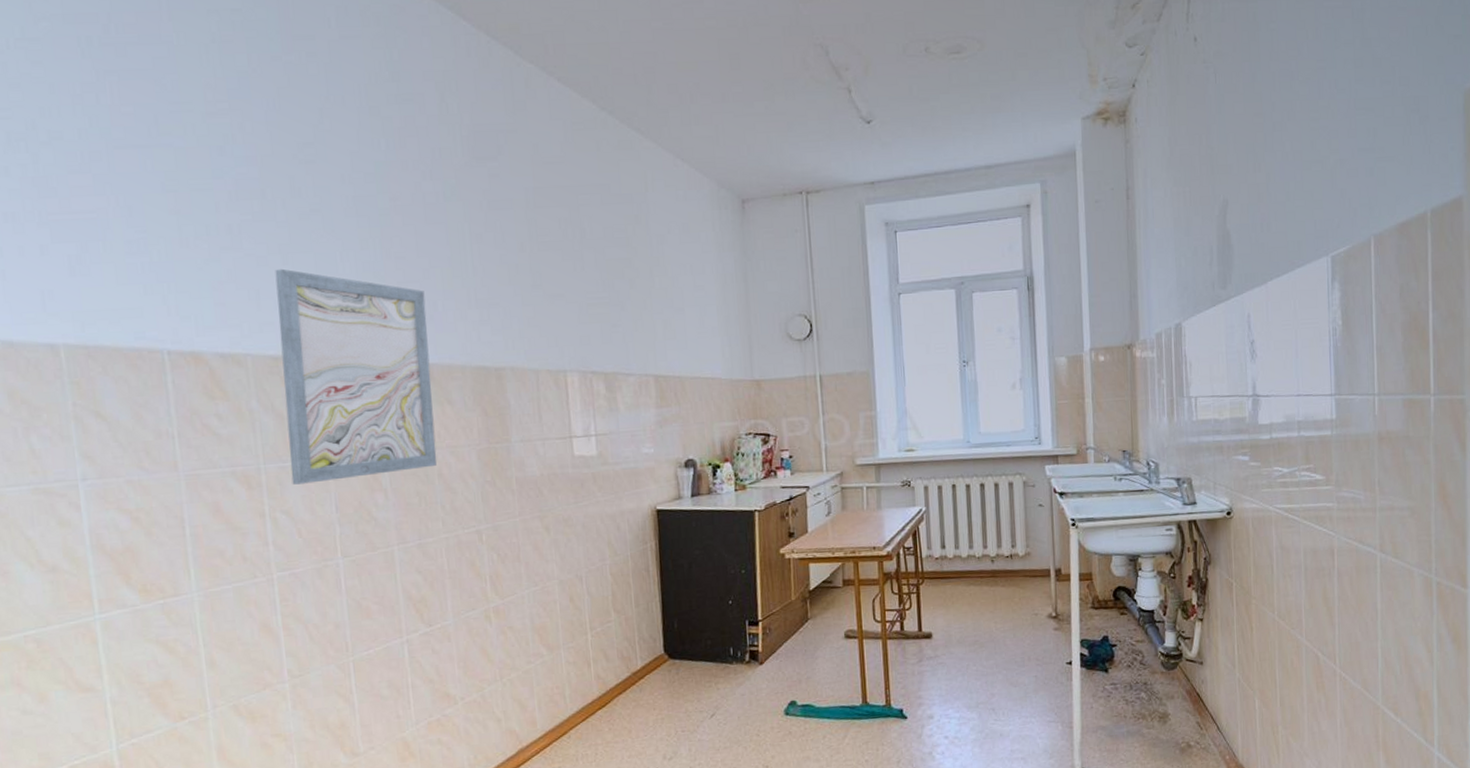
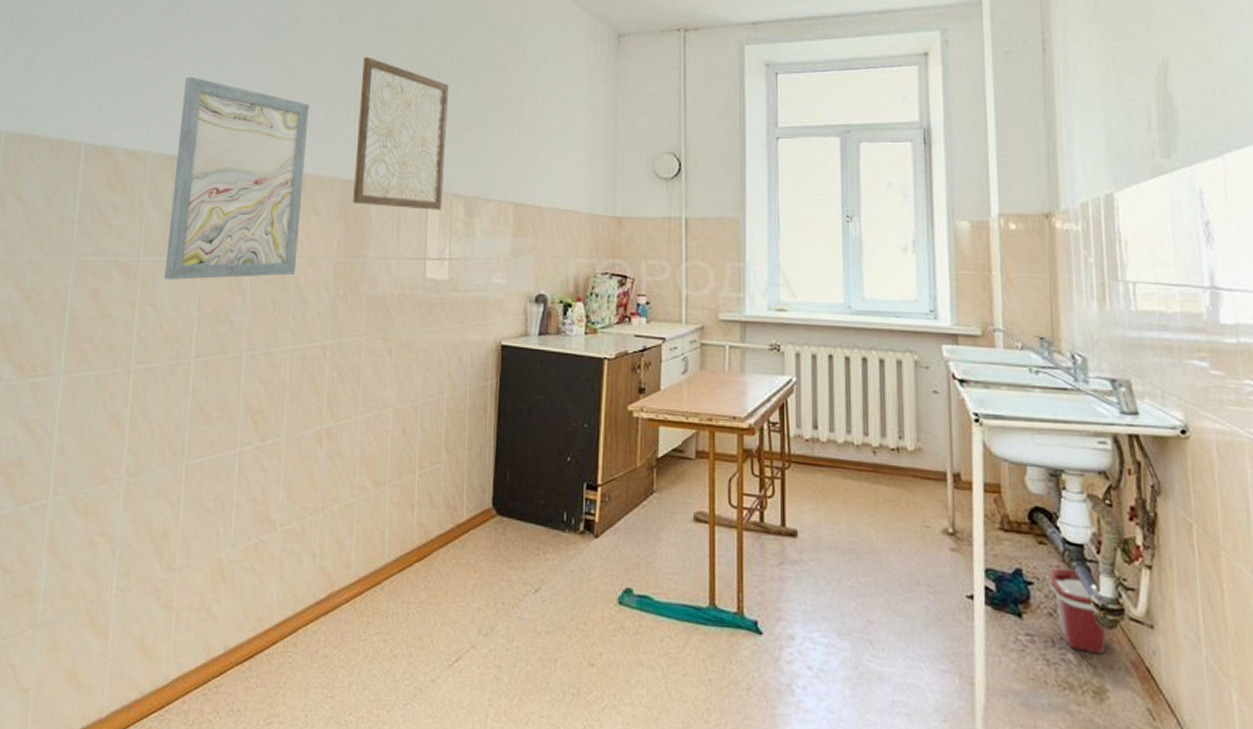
wall art: none [477,236,582,390] -> present [353,56,448,210]
bucket: none [1128,630,1170,690] -> present [1049,568,1107,655]

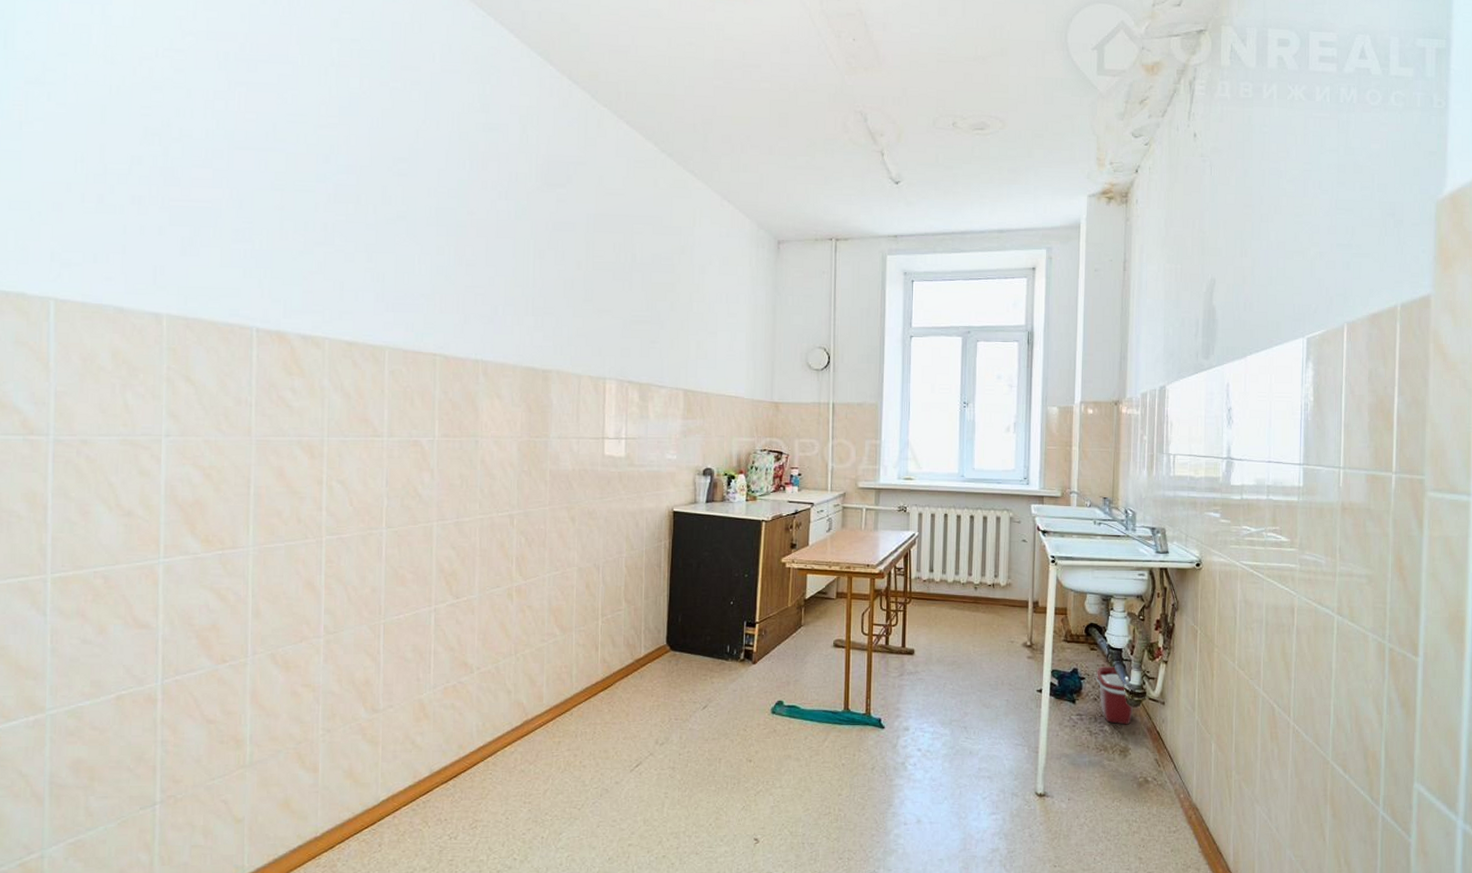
wall art: present [164,76,309,280] -> none [350,265,488,458]
wall art: present [353,56,448,210] -> none [534,252,622,395]

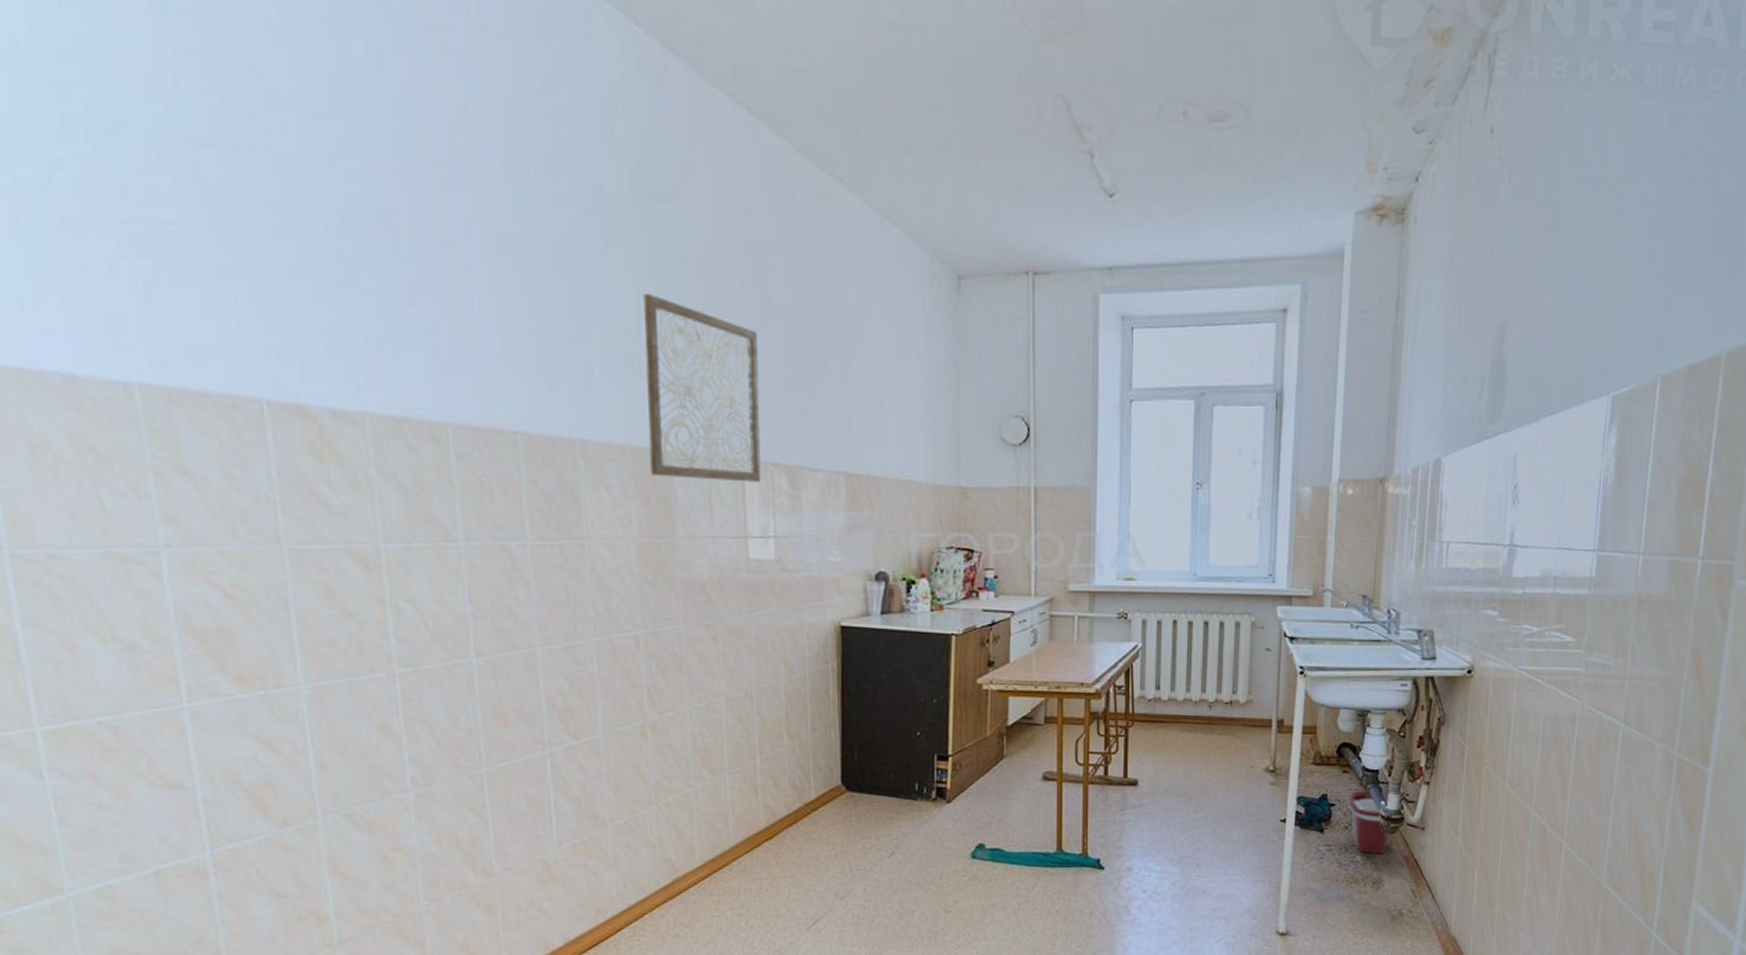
wall art: none [534,252,622,395] -> present [643,293,762,482]

